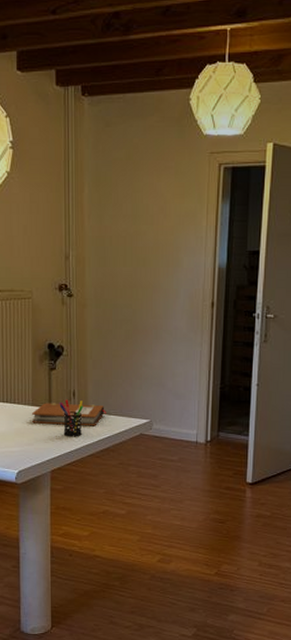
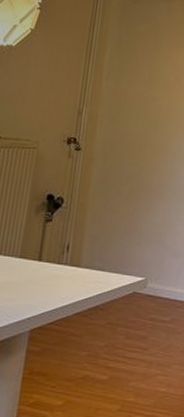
notebook: present [31,403,106,426] -> none [16,255,100,283]
pen holder: present [59,399,84,437] -> none [50,253,77,294]

